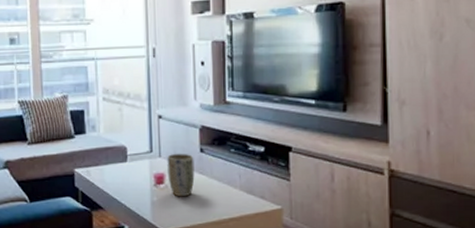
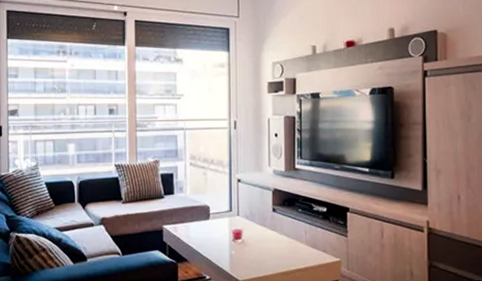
plant pot: present [167,153,195,197] -> none [244,212,268,251]

